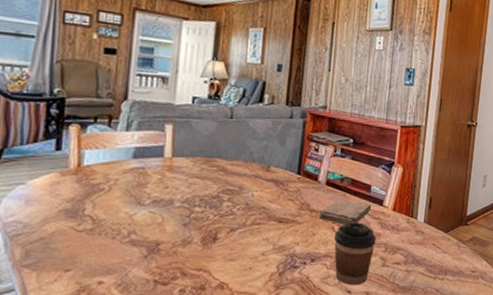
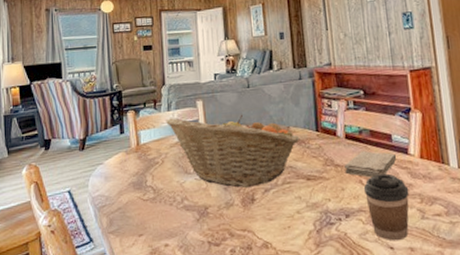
fruit basket: none [121,139,279,225] -> present [166,114,300,188]

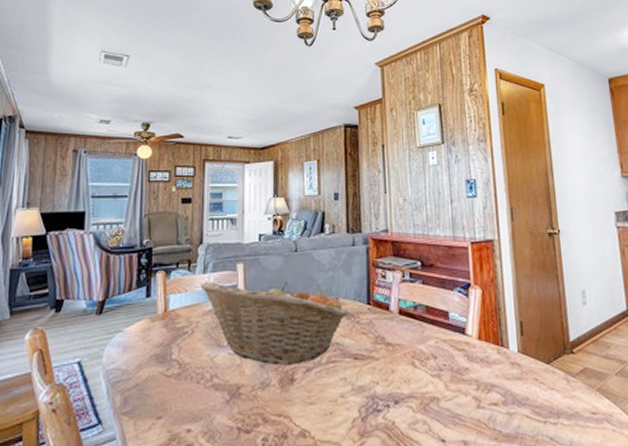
washcloth: present [344,151,397,178] -> none [396,329,454,359]
coffee cup: present [363,173,409,241] -> none [415,355,465,433]

